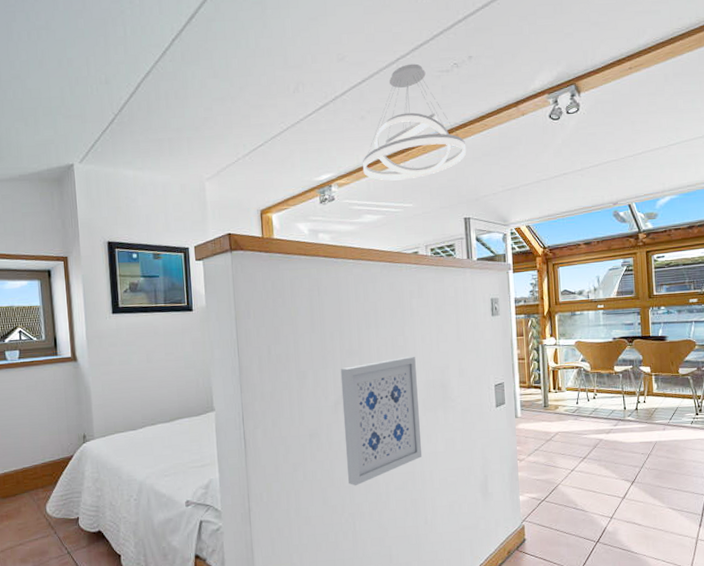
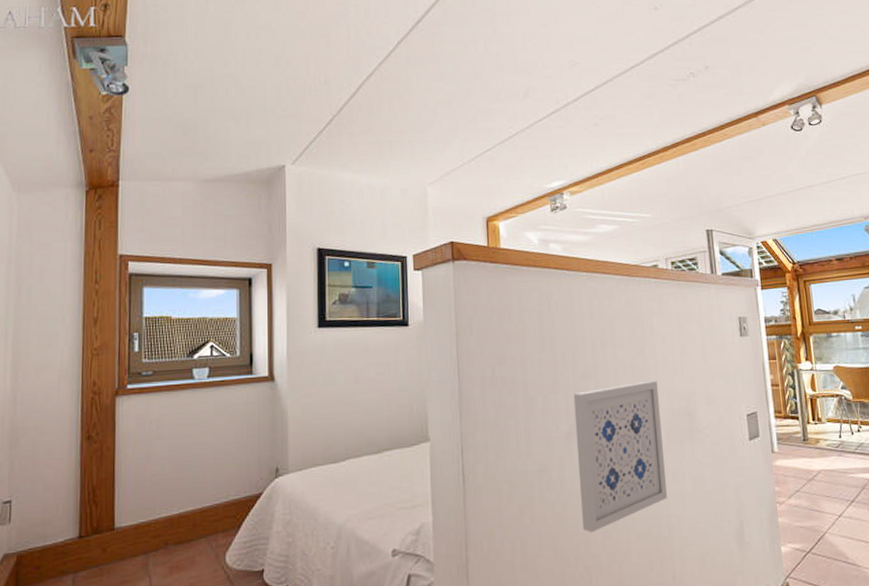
pendant light: present [362,63,467,181] -> none [596,72,706,190]

